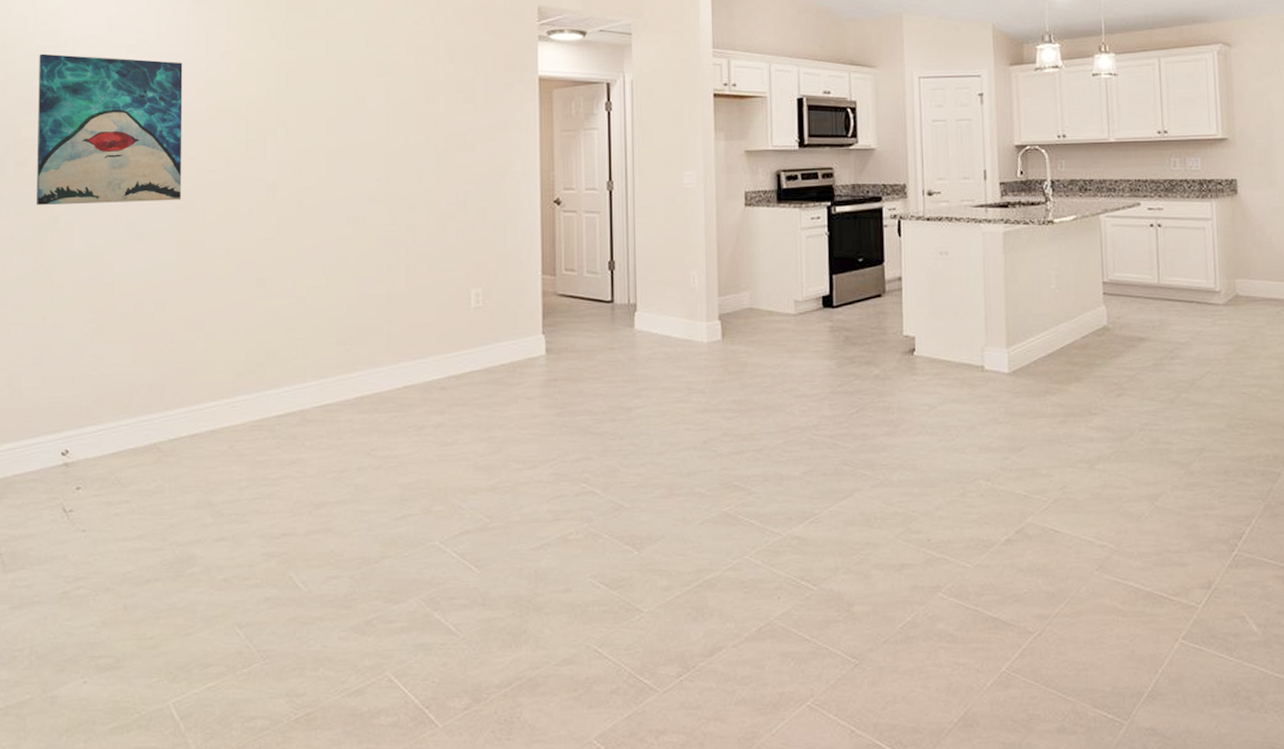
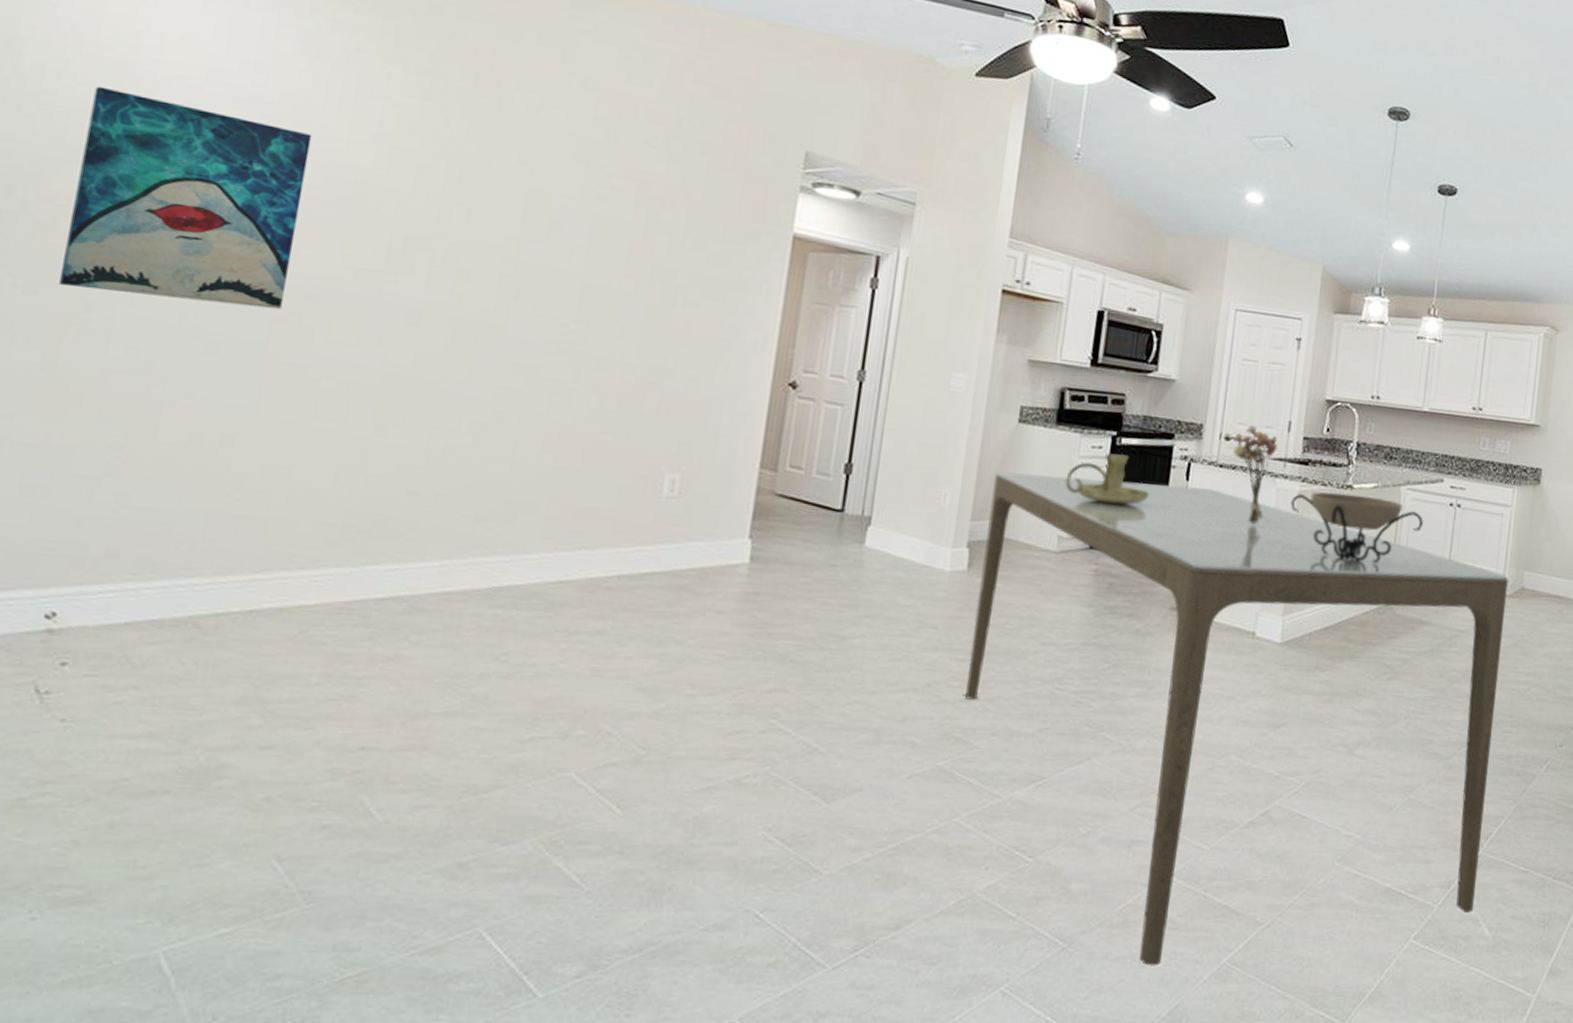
dining table: none [732,240,1238,677] -> present [965,471,1509,966]
candle holder: none [793,221,868,267] -> present [1065,453,1150,505]
bouquet: none [935,179,977,268] -> present [1233,425,1278,525]
decorative bowl: none [997,228,1128,292] -> present [1290,491,1424,563]

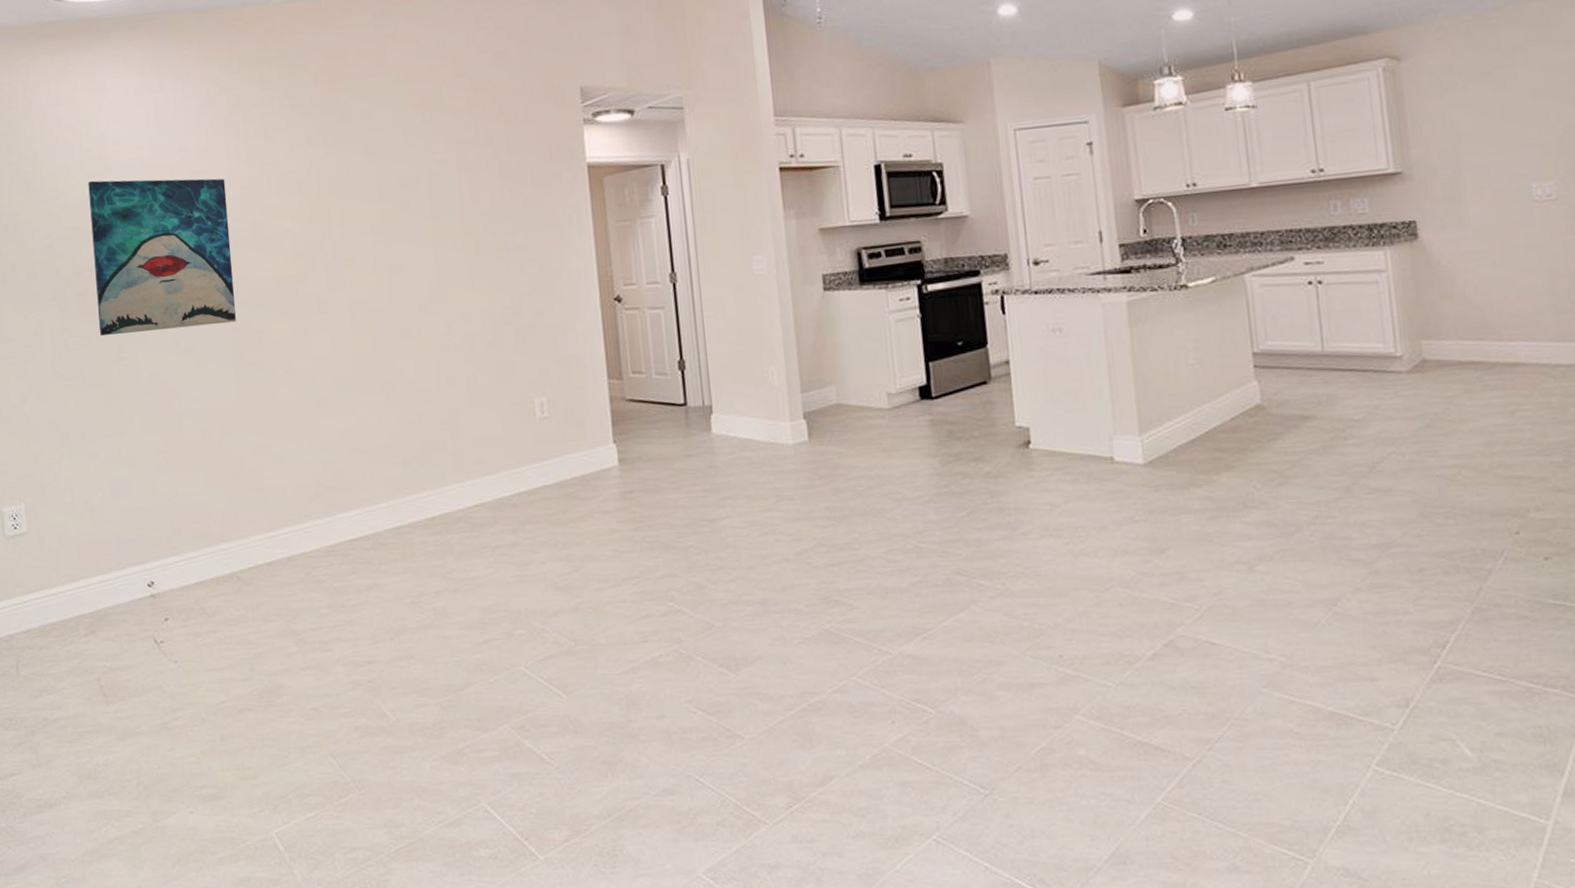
dining table: present [965,471,1509,966] -> none [813,317,1445,809]
candle holder: present [1065,453,1150,505] -> none [881,301,968,353]
bouquet: present [1233,425,1278,525] -> none [1043,244,1093,346]
decorative bowl: present [1290,491,1424,563] -> none [1120,291,1282,367]

